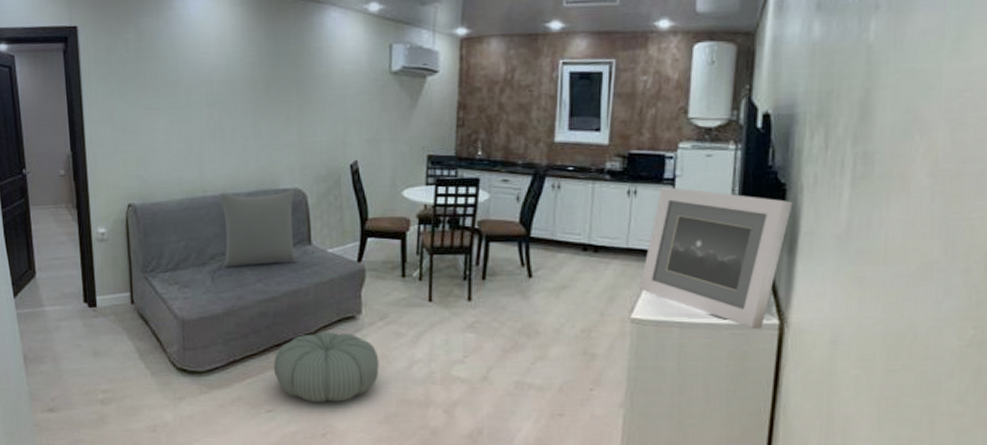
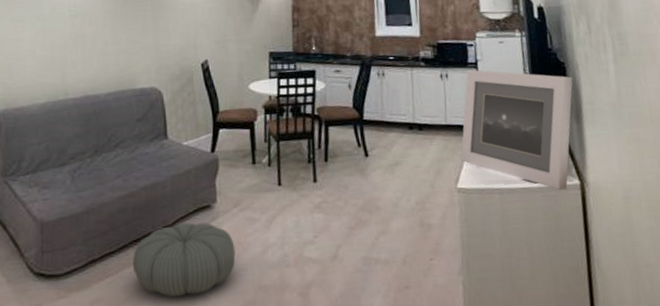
pillow: present [220,189,297,267] -> none [81,88,155,166]

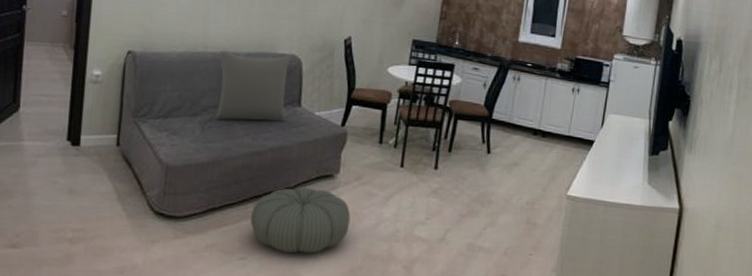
pillow: none [81,88,155,166] -> present [214,51,291,121]
picture frame: present [461,69,573,191] -> none [576,87,694,212]

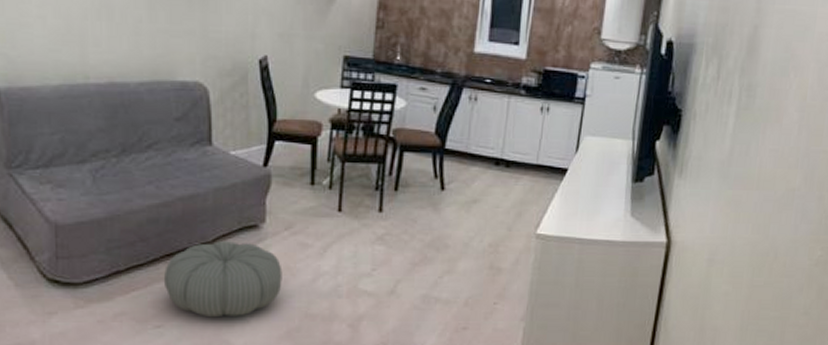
pillow: present [214,51,291,121] -> none [105,81,195,166]

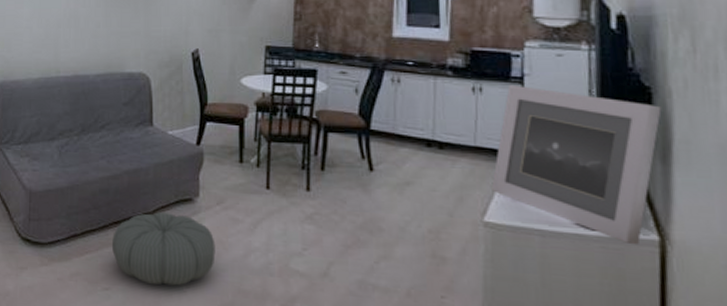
picture frame: none [546,104,686,247] -> present [491,84,662,246]

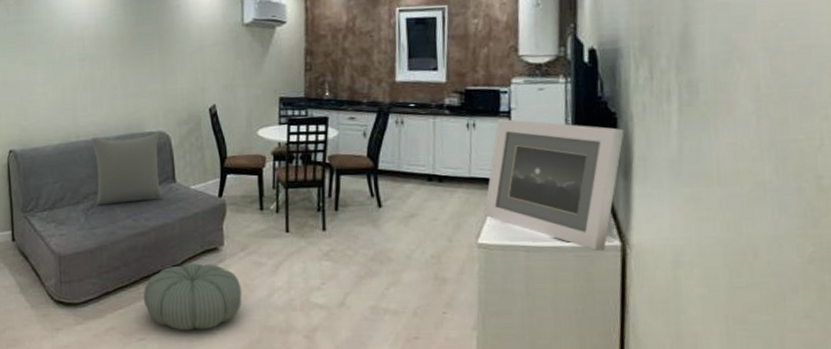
pillow: none [70,73,139,143] -> present [92,132,163,205]

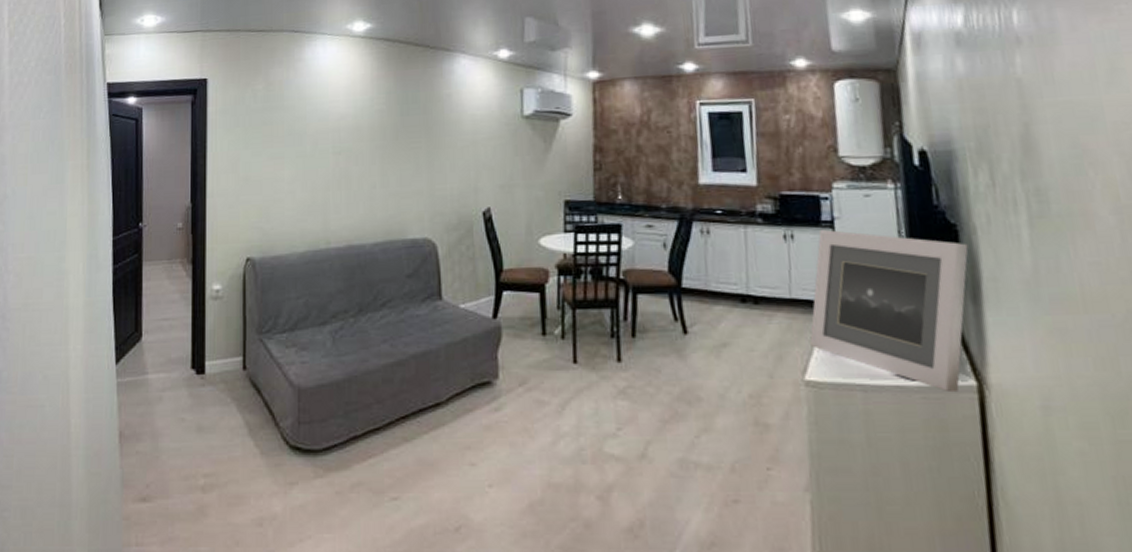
pillow: present [92,132,163,205] -> none [344,239,427,326]
pouf: present [143,263,242,331] -> none [399,401,520,488]

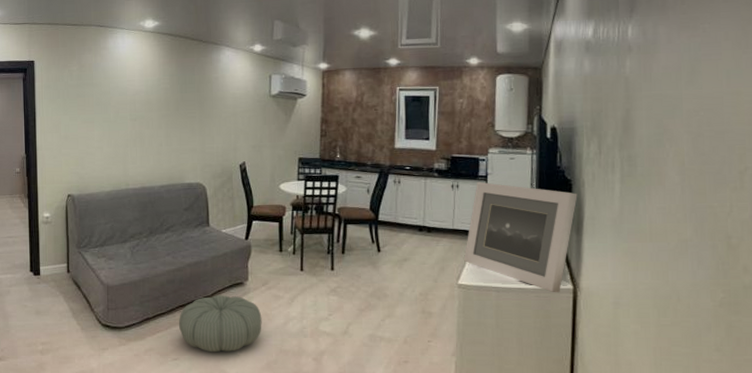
pouf: none [399,401,520,488] -> present [178,295,262,353]

